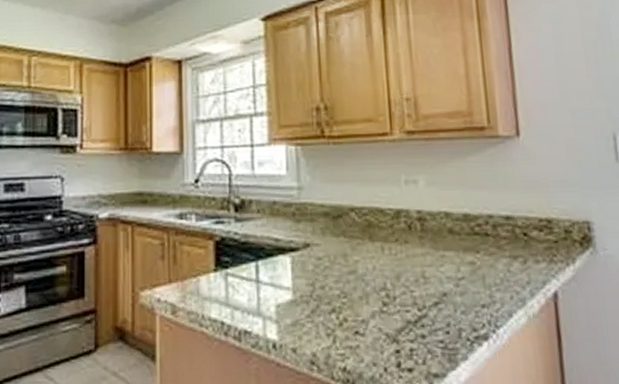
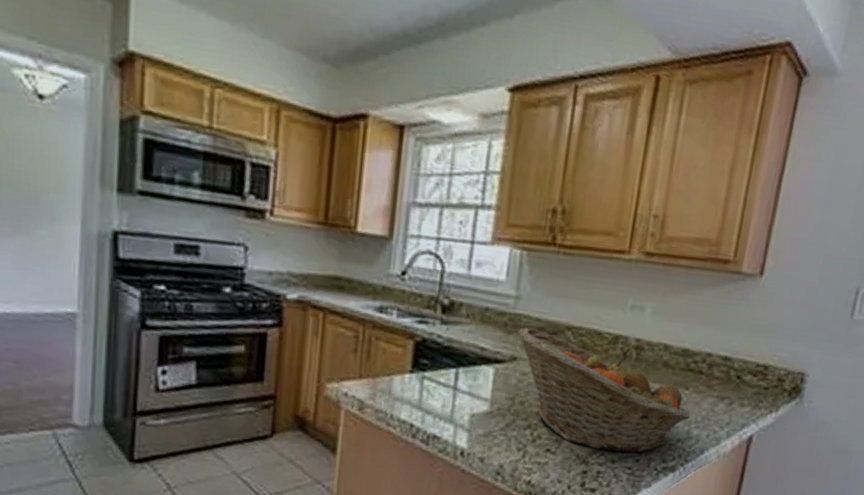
fruit basket: none [304,213,488,326] -> present [516,327,690,453]

